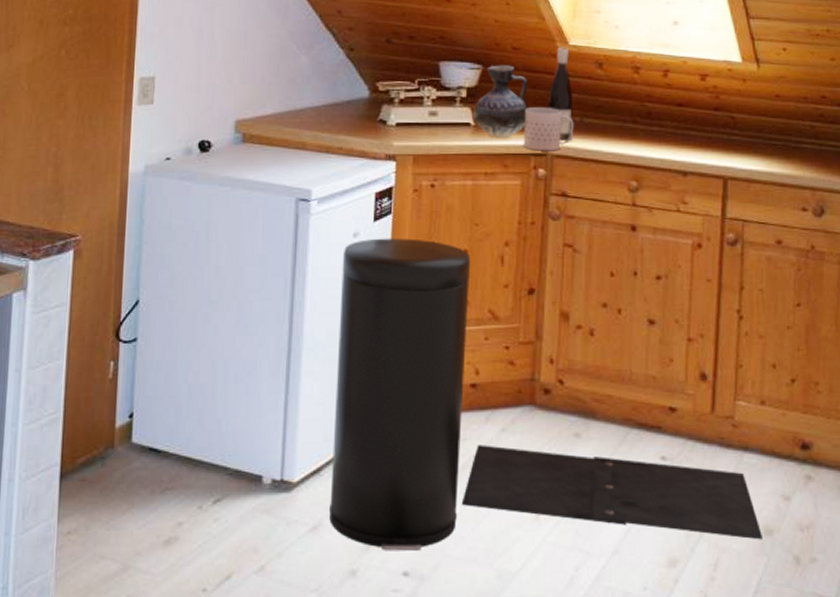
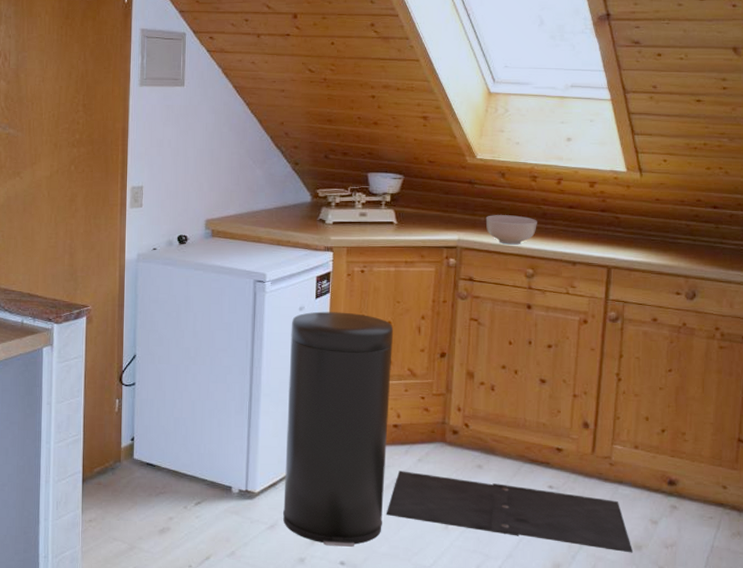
ceramic jug: present [473,65,528,140] -> none [395,175,442,235]
mug: present [523,106,574,151] -> none [437,208,480,245]
bottle: present [548,46,573,142] -> none [458,160,479,237]
bowl: none [580,114,642,151] -> present [485,215,538,245]

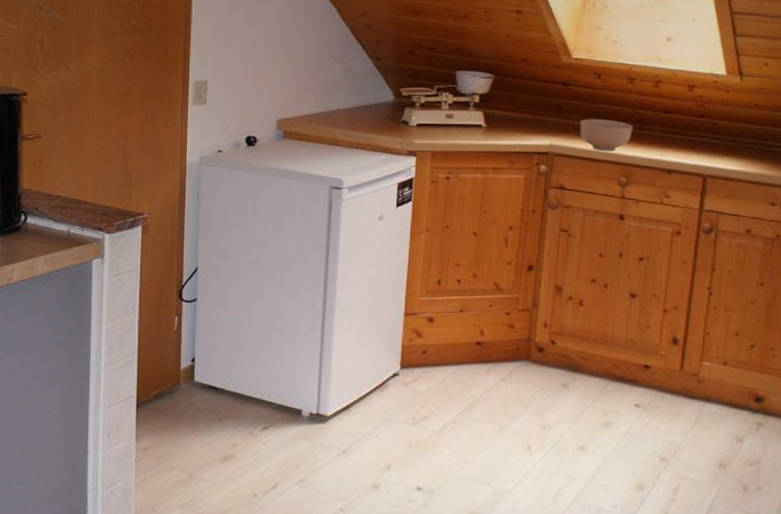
pedal bin: present [283,311,394,547] -> none [357,221,479,471]
door mat: present [386,471,634,553] -> none [466,391,718,472]

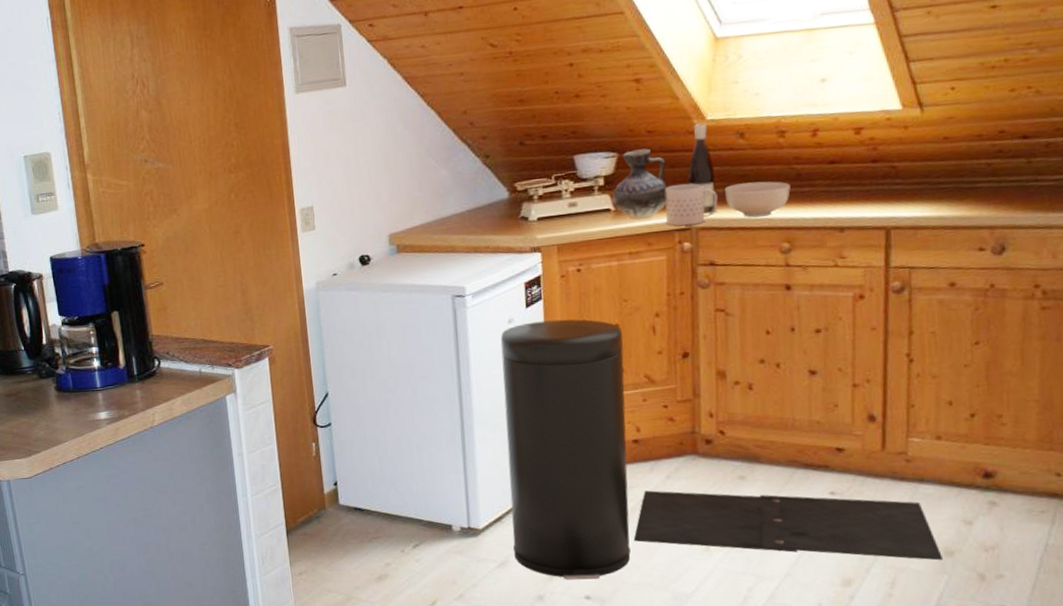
pedal bin: none [357,221,479,471] -> present [500,319,631,580]
door mat: none [466,391,718,472] -> present [633,490,944,561]
ceramic jug: none [484,74,533,140] -> present [612,148,668,220]
mug: none [527,111,573,151] -> present [664,183,718,226]
bottle: none [551,59,573,143] -> present [688,122,716,215]

